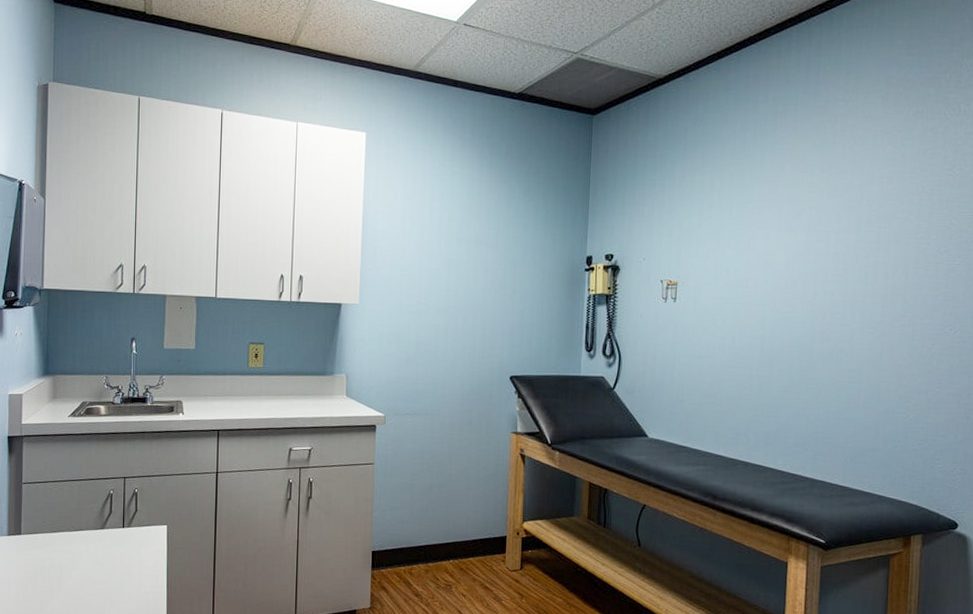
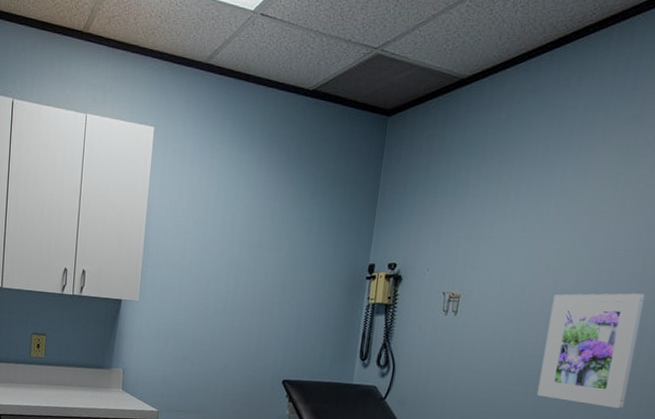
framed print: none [761,272,851,385] -> present [537,293,645,409]

